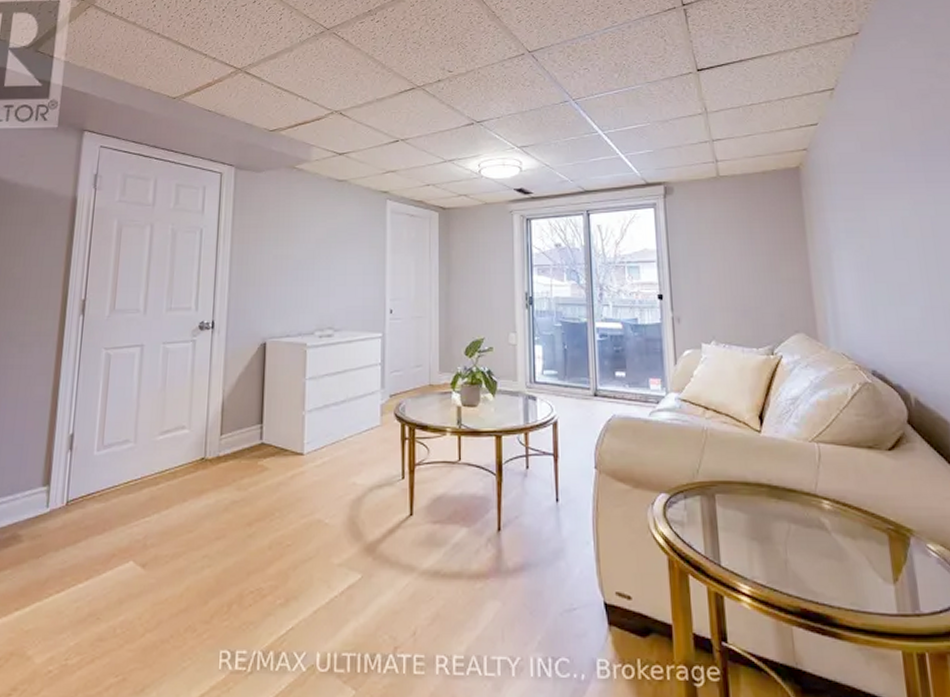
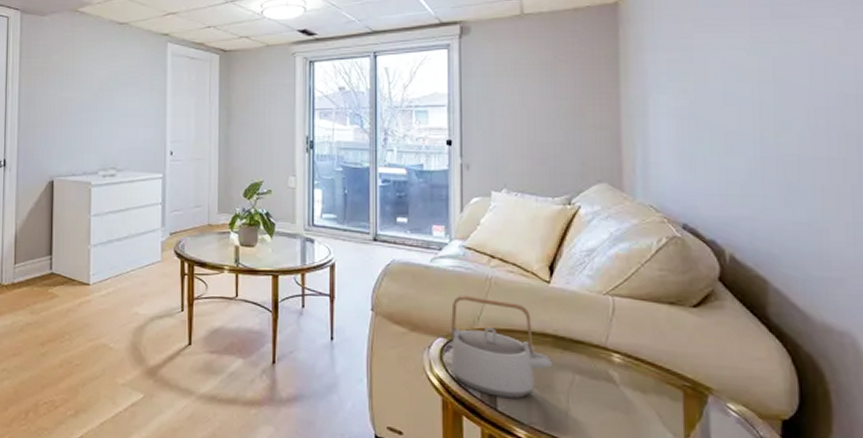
teapot: none [671,448,769,553] -> present [450,294,552,399]

